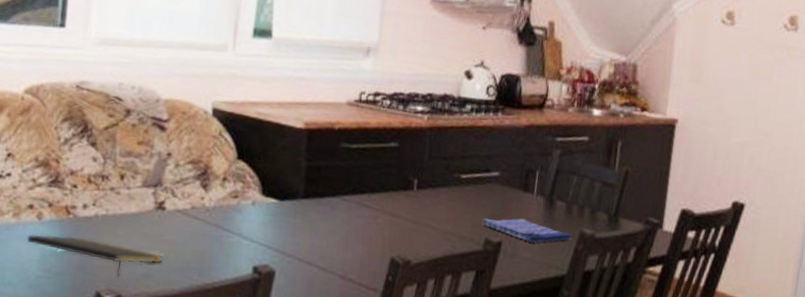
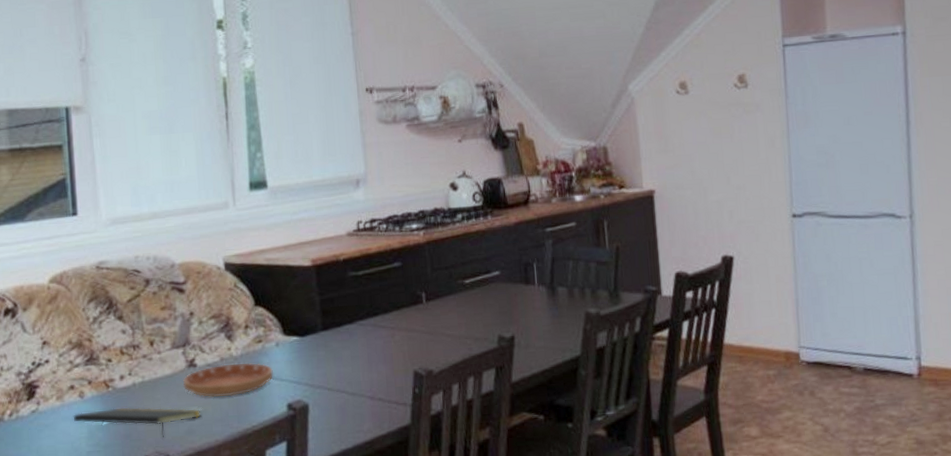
saucer: none [147,213,245,248] -> present [182,363,273,398]
dish towel: present [482,217,571,243] -> none [492,310,578,332]

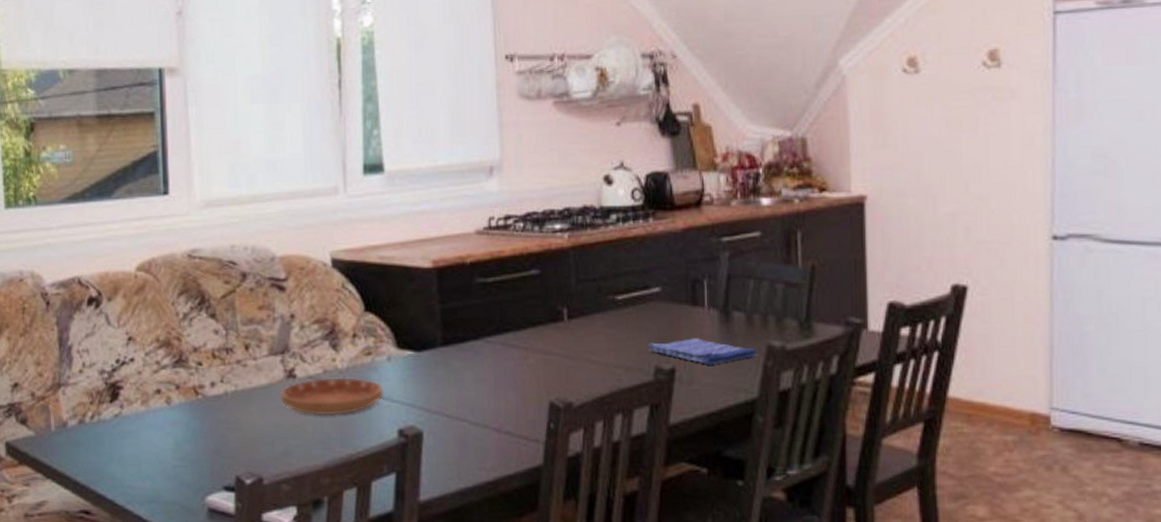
notepad: present [73,407,202,437] -> none [158,419,301,456]
dish towel: none [492,310,578,332] -> present [648,338,757,365]

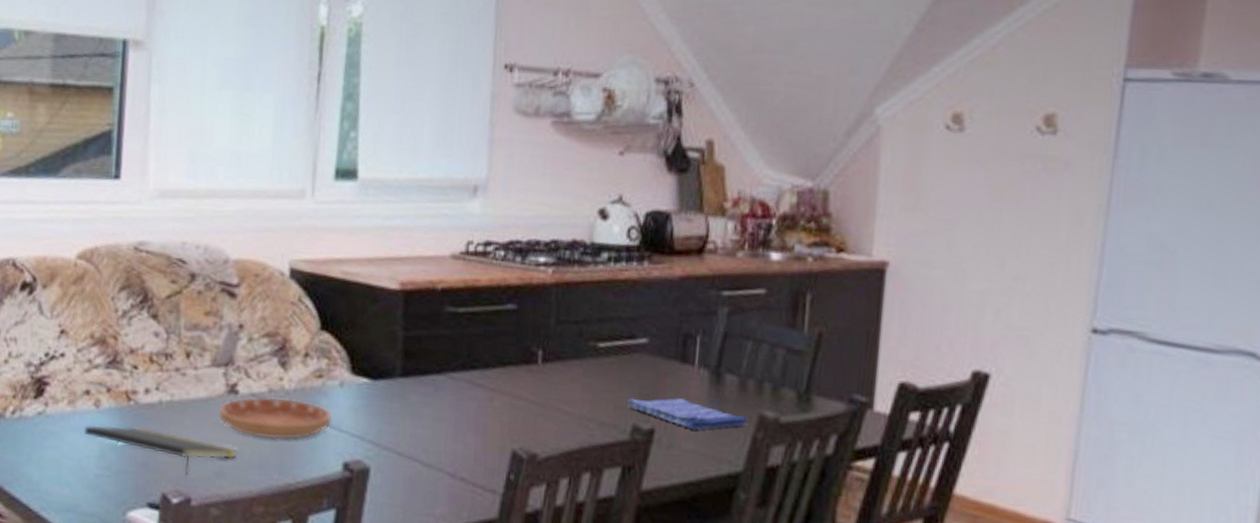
notepad: none [158,419,301,456] -> present [84,425,238,475]

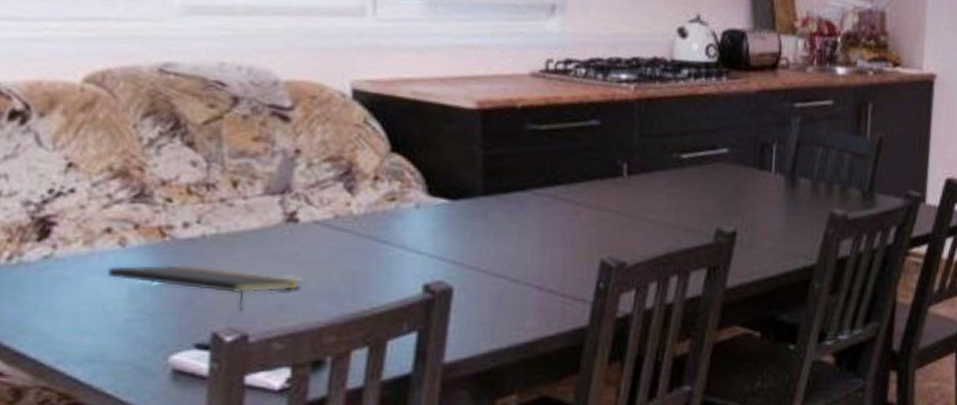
saucer: present [218,397,332,440] -> none [276,223,408,267]
dish towel: present [628,398,747,430] -> none [711,202,819,230]

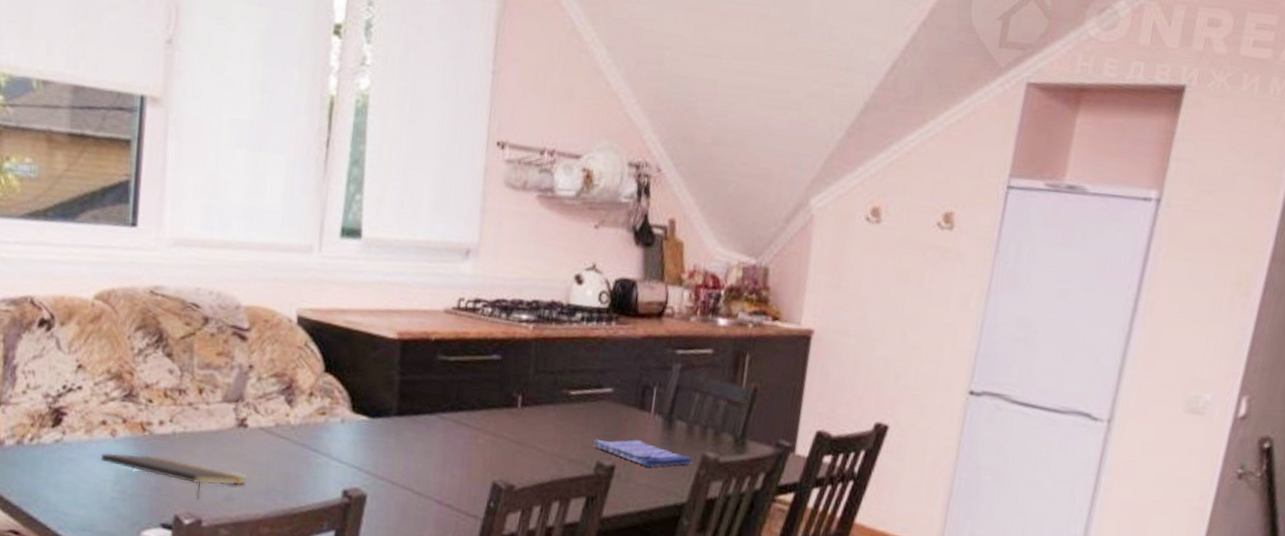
dish towel: none [711,202,819,230] -> present [593,438,692,467]

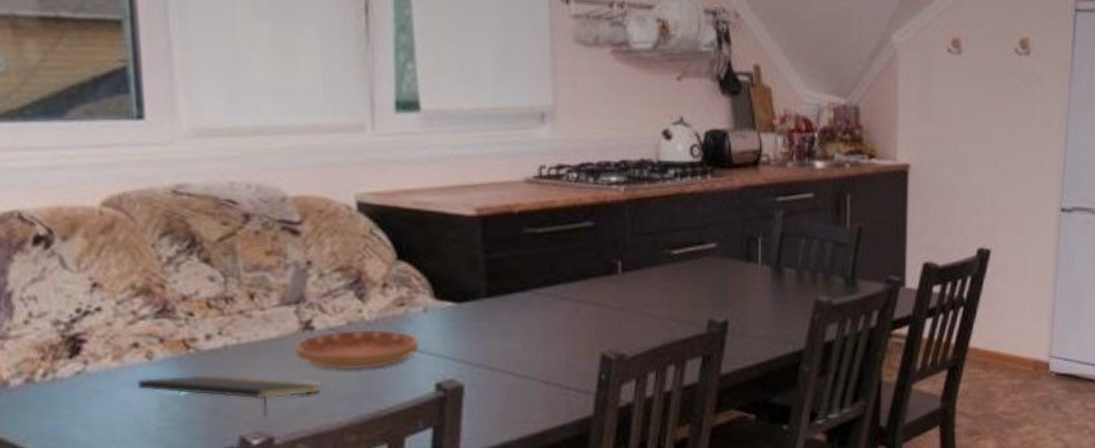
saucer: none [228,431,333,469] -> present [294,330,419,370]
dish towel: present [593,438,692,467] -> none [703,292,805,319]

